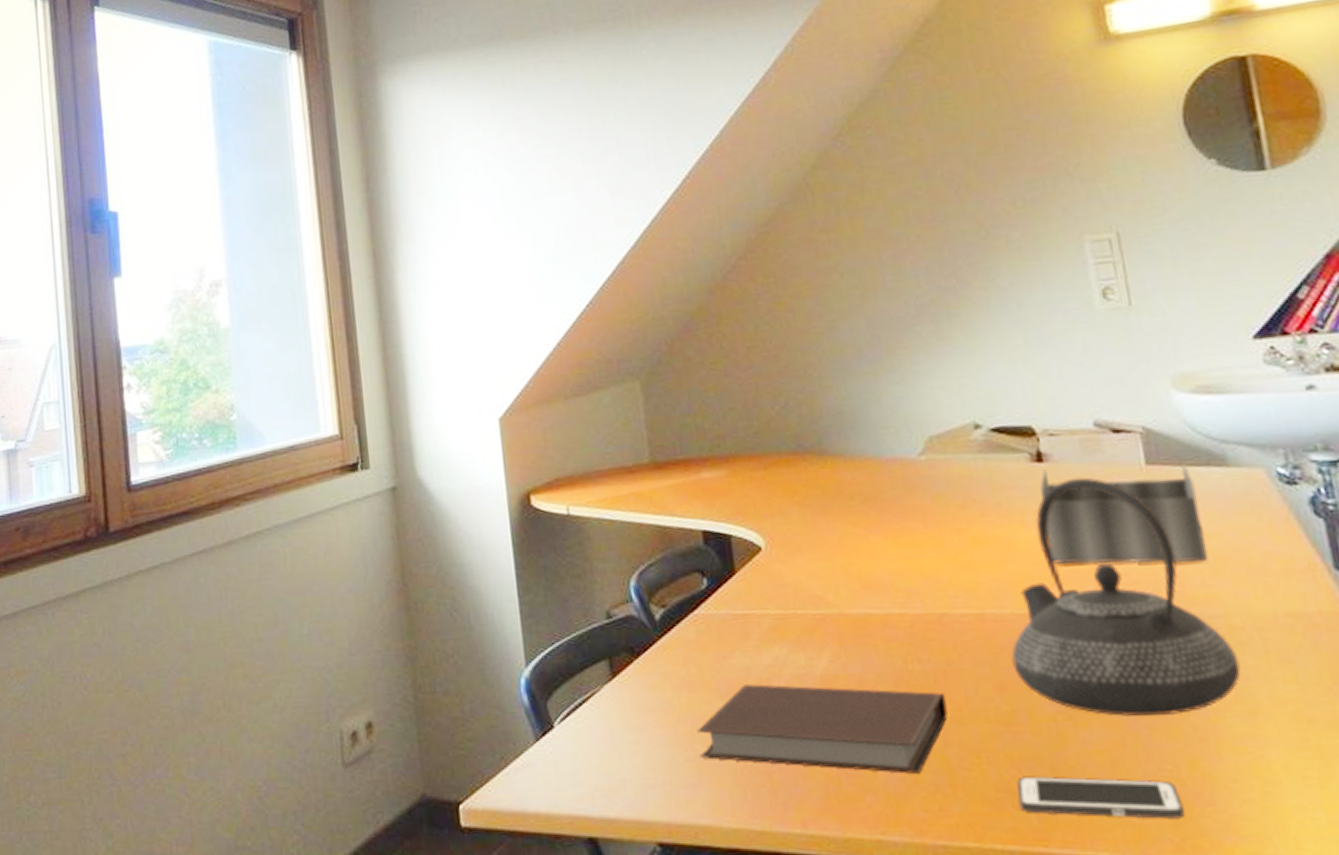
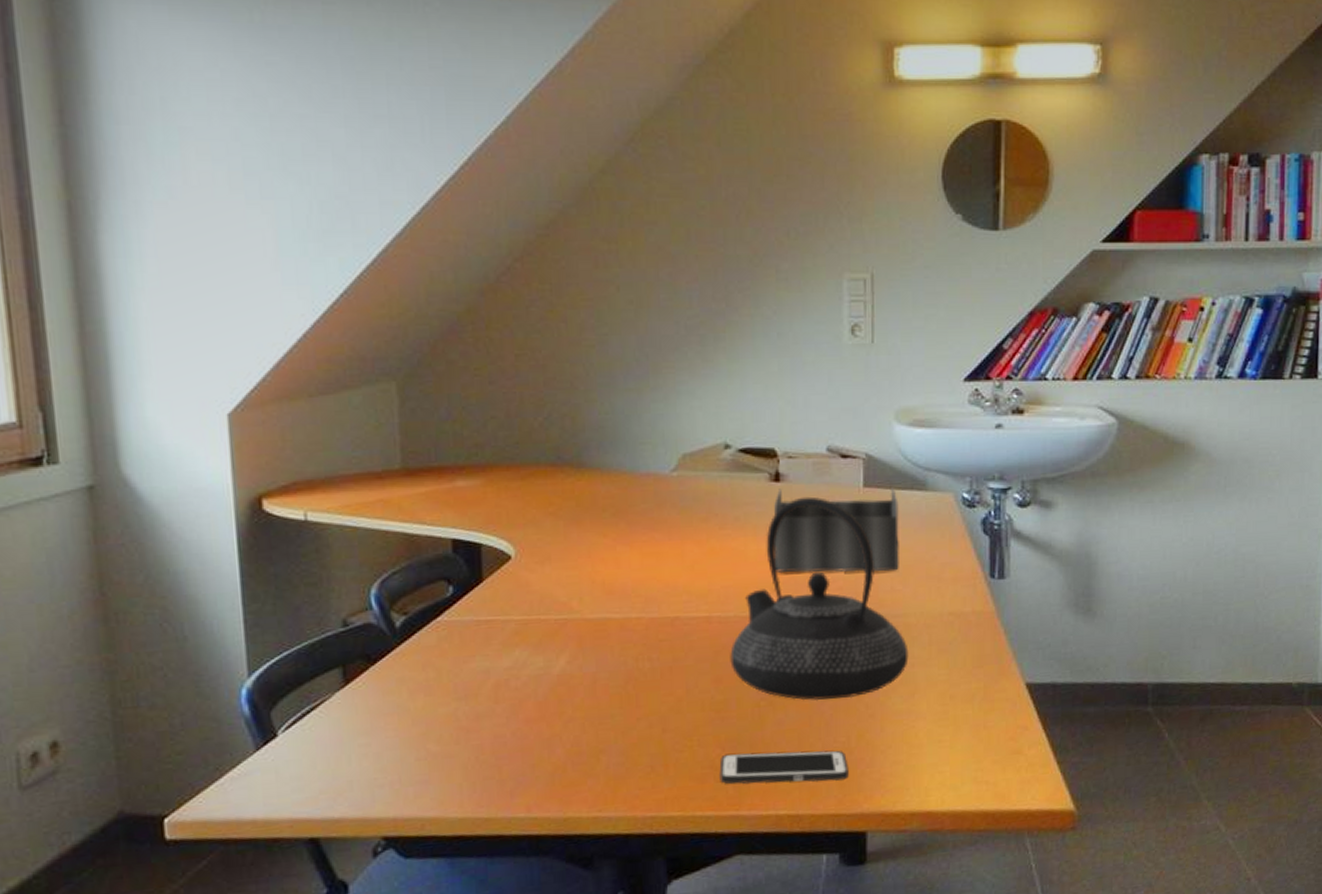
notebook: present [697,684,948,774] -> none [431,685,669,759]

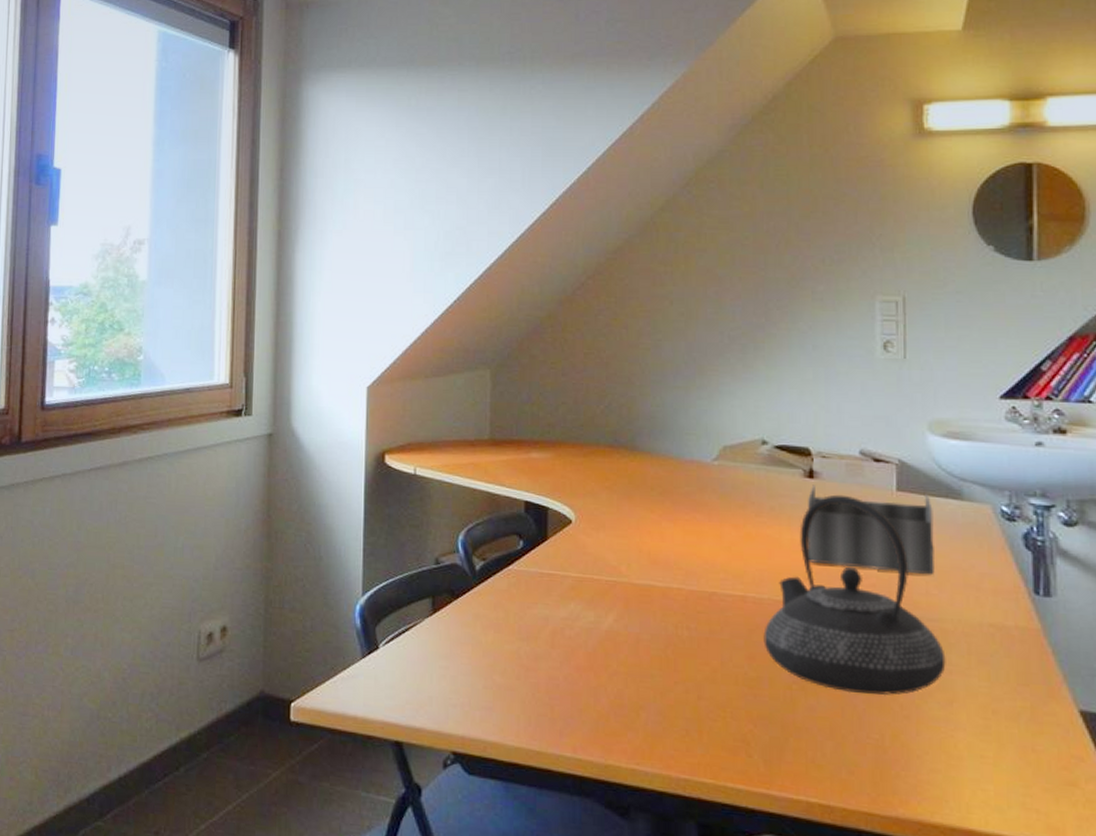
cell phone: present [719,750,849,784] -> none [751,730,883,779]

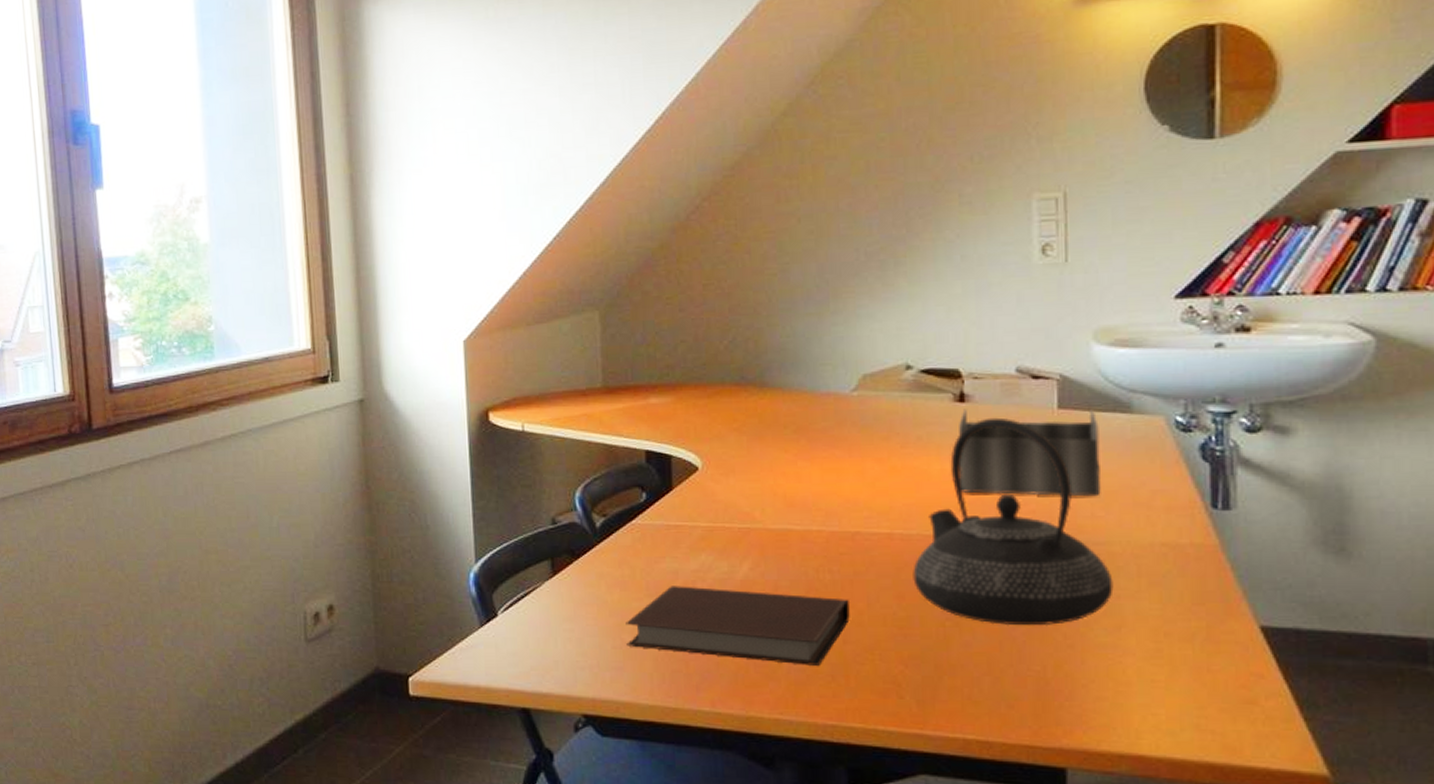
notebook: none [497,631,705,719] -> present [625,586,850,666]

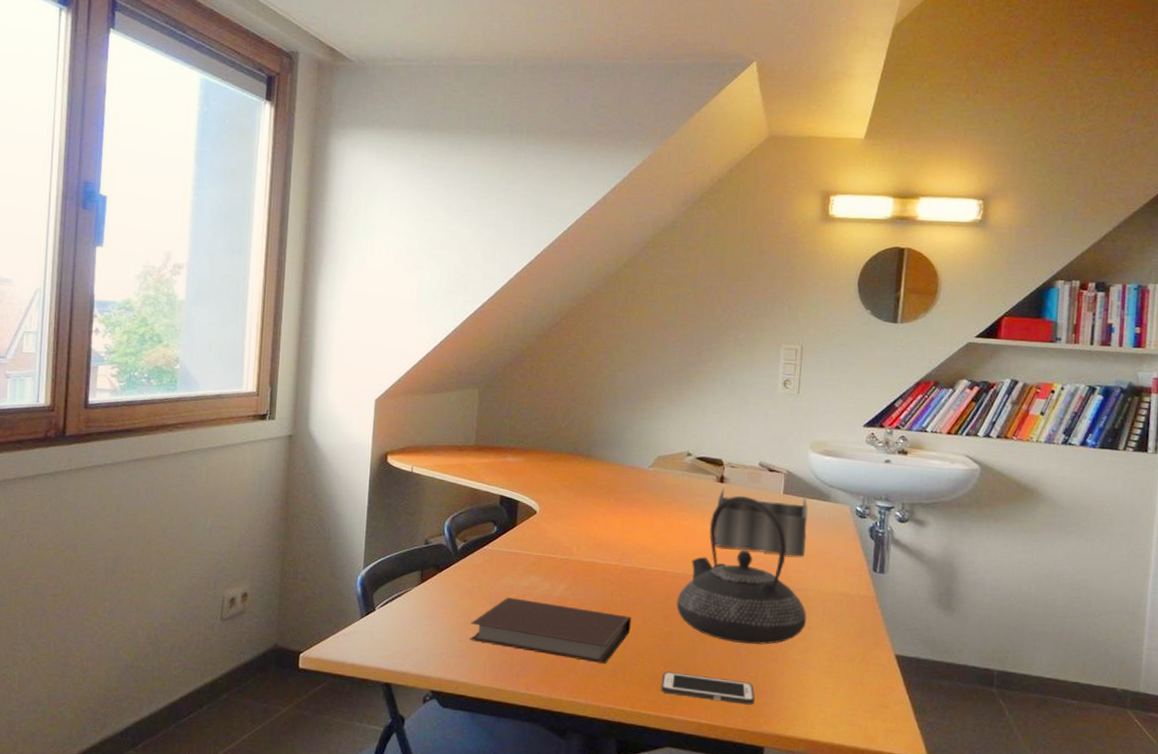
cell phone: none [902,671,1045,711] -> present [660,671,755,705]

